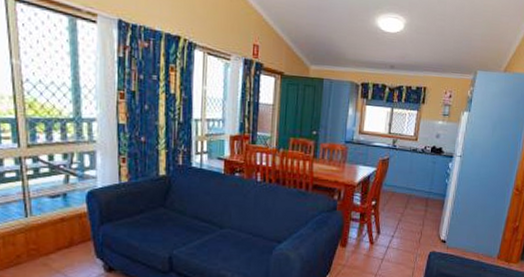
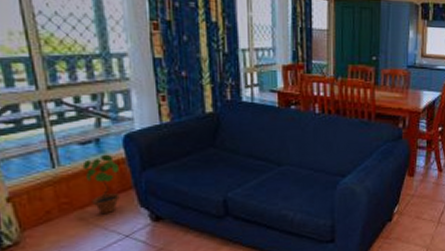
potted plant: none [50,207,82,262] -> present [82,154,120,215]

